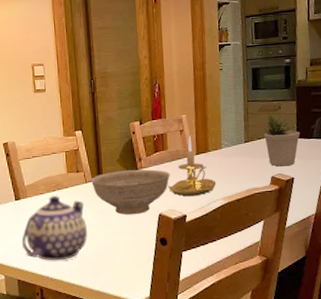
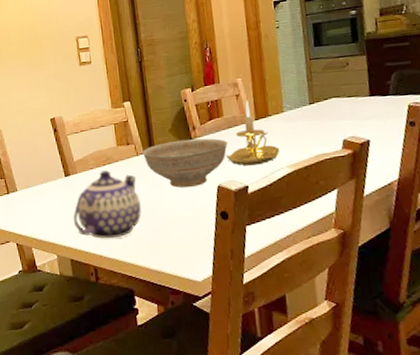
potted plant: present [261,112,301,167] -> none [327,70,374,128]

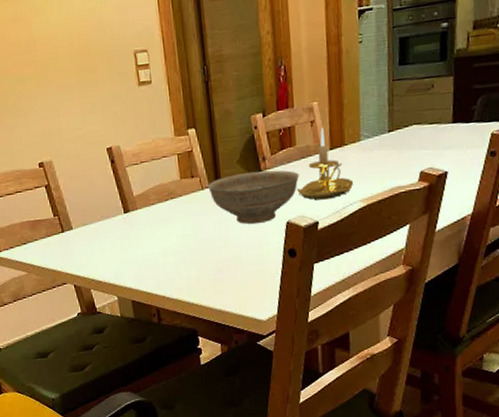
teapot: present [73,169,142,239] -> none [133,205,206,279]

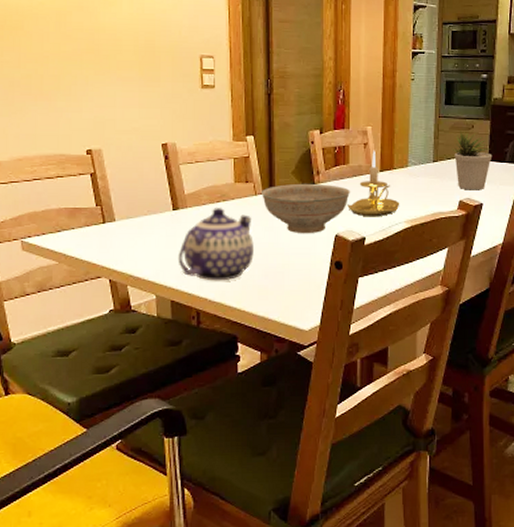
teapot: none [133,205,206,279] -> present [178,206,254,281]
potted plant: none [409,93,458,159] -> present [452,131,493,190]

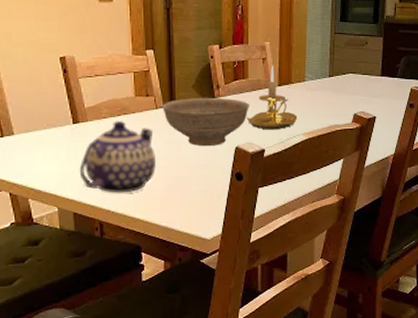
potted plant: present [452,131,493,190] -> none [346,47,385,104]

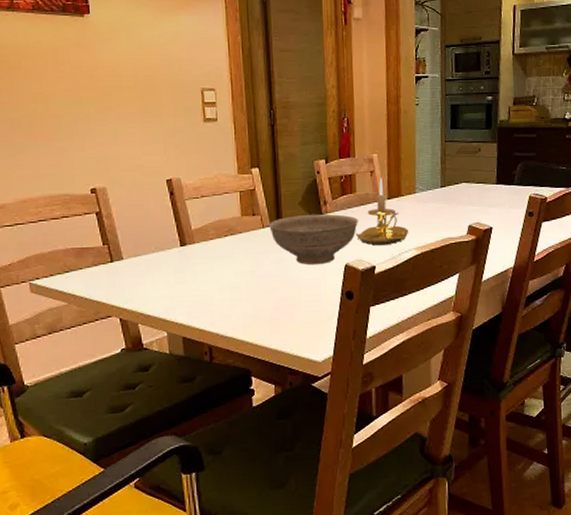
teapot: present [79,120,156,193] -> none [187,241,264,316]

